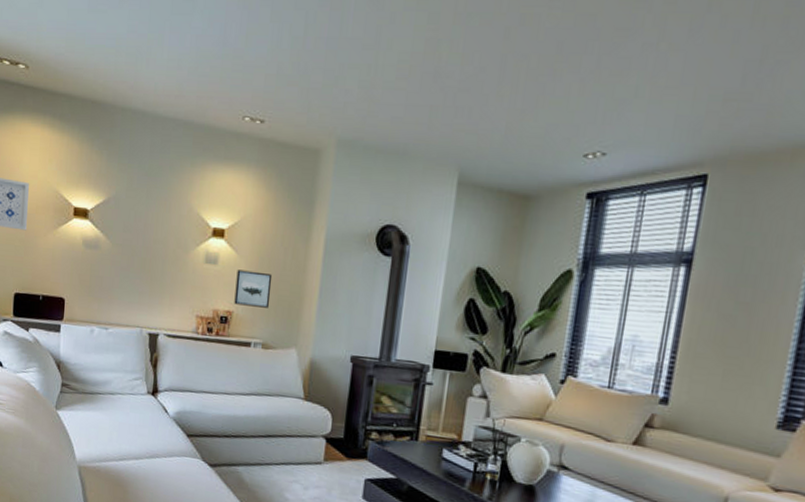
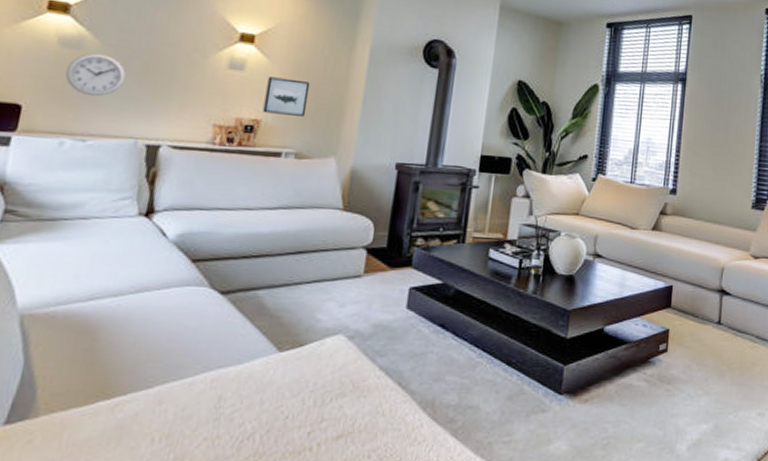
wall clock: none [90,252,130,291] -> present [65,53,126,97]

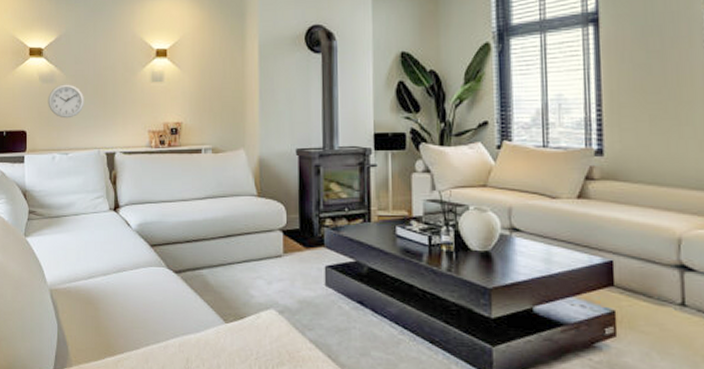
wall art: present [263,76,311,116] -> none [182,83,215,116]

